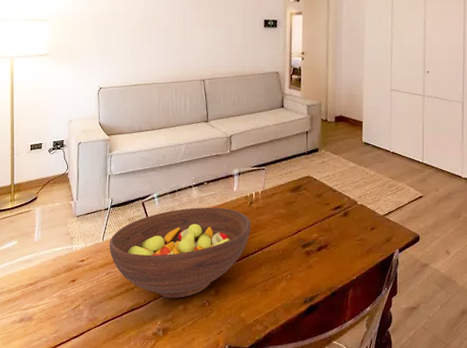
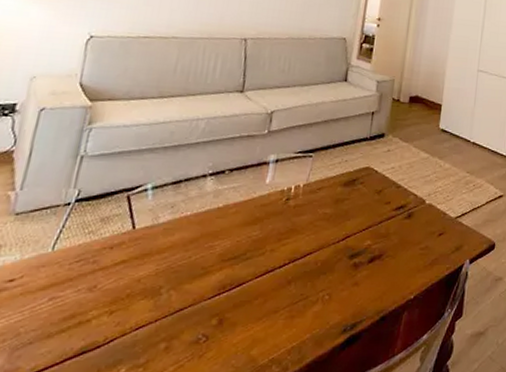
fruit bowl: present [109,208,251,298] -> none [60,204,284,333]

